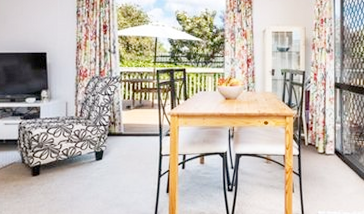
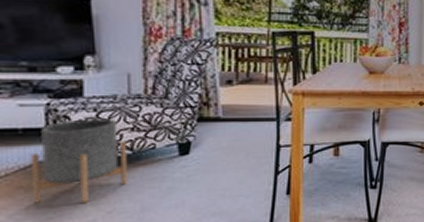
planter: none [9,133,64,193] -> present [30,119,128,204]

